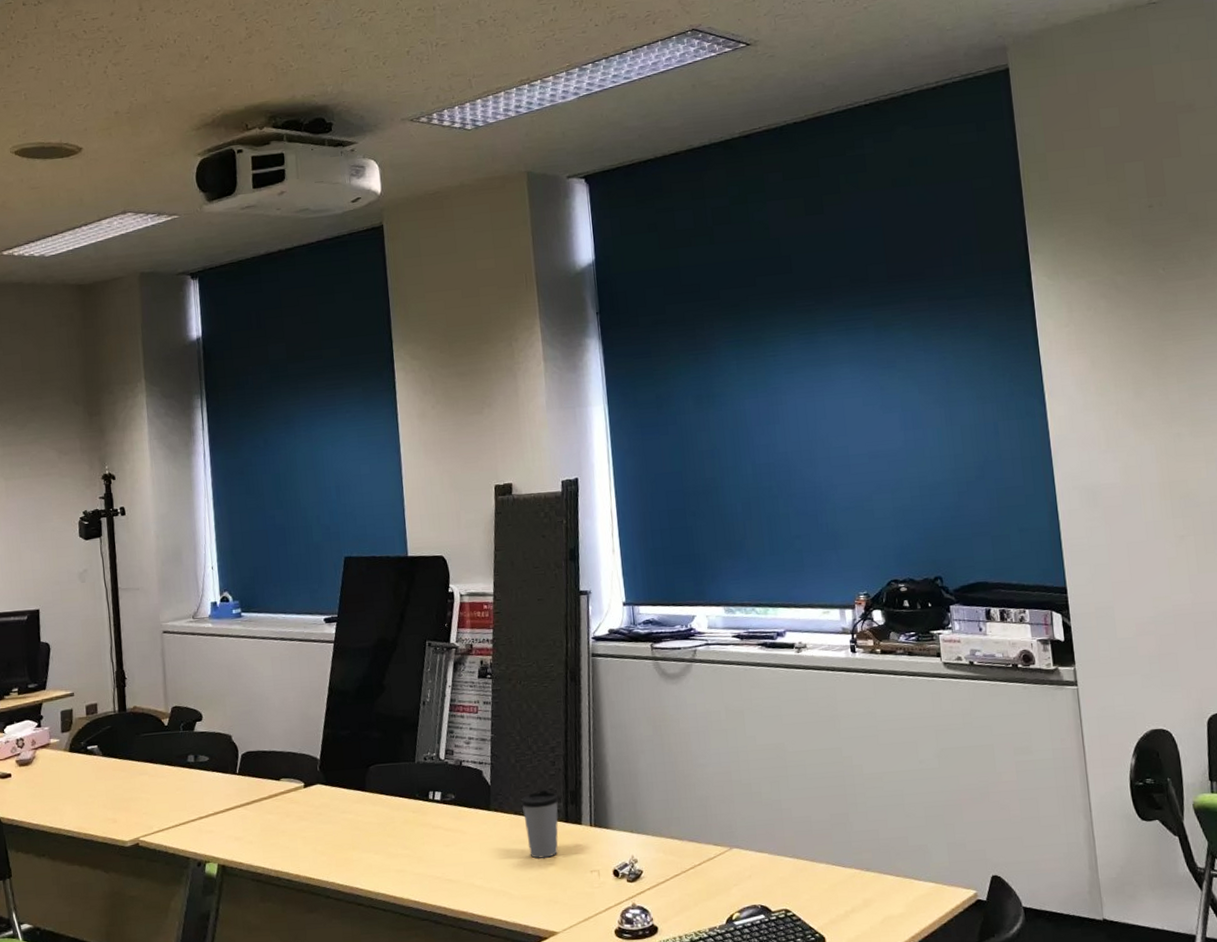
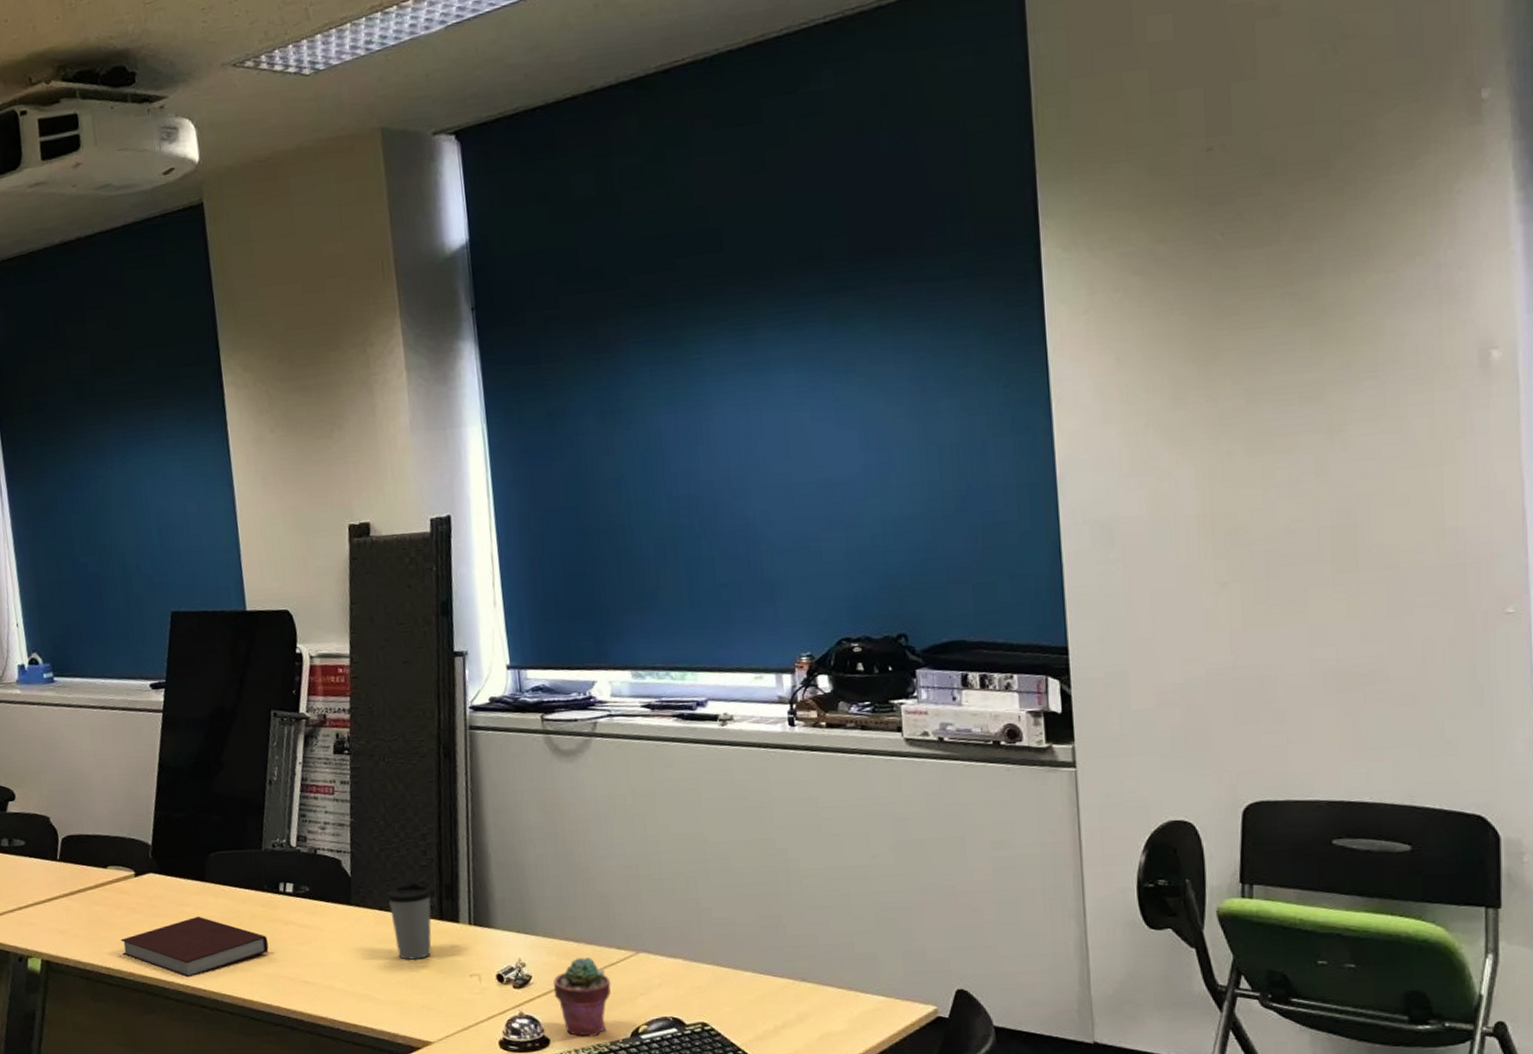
notebook: none [289,822,418,878] -> present [120,916,269,978]
potted succulent: none [660,853,709,925] -> present [553,957,611,1038]

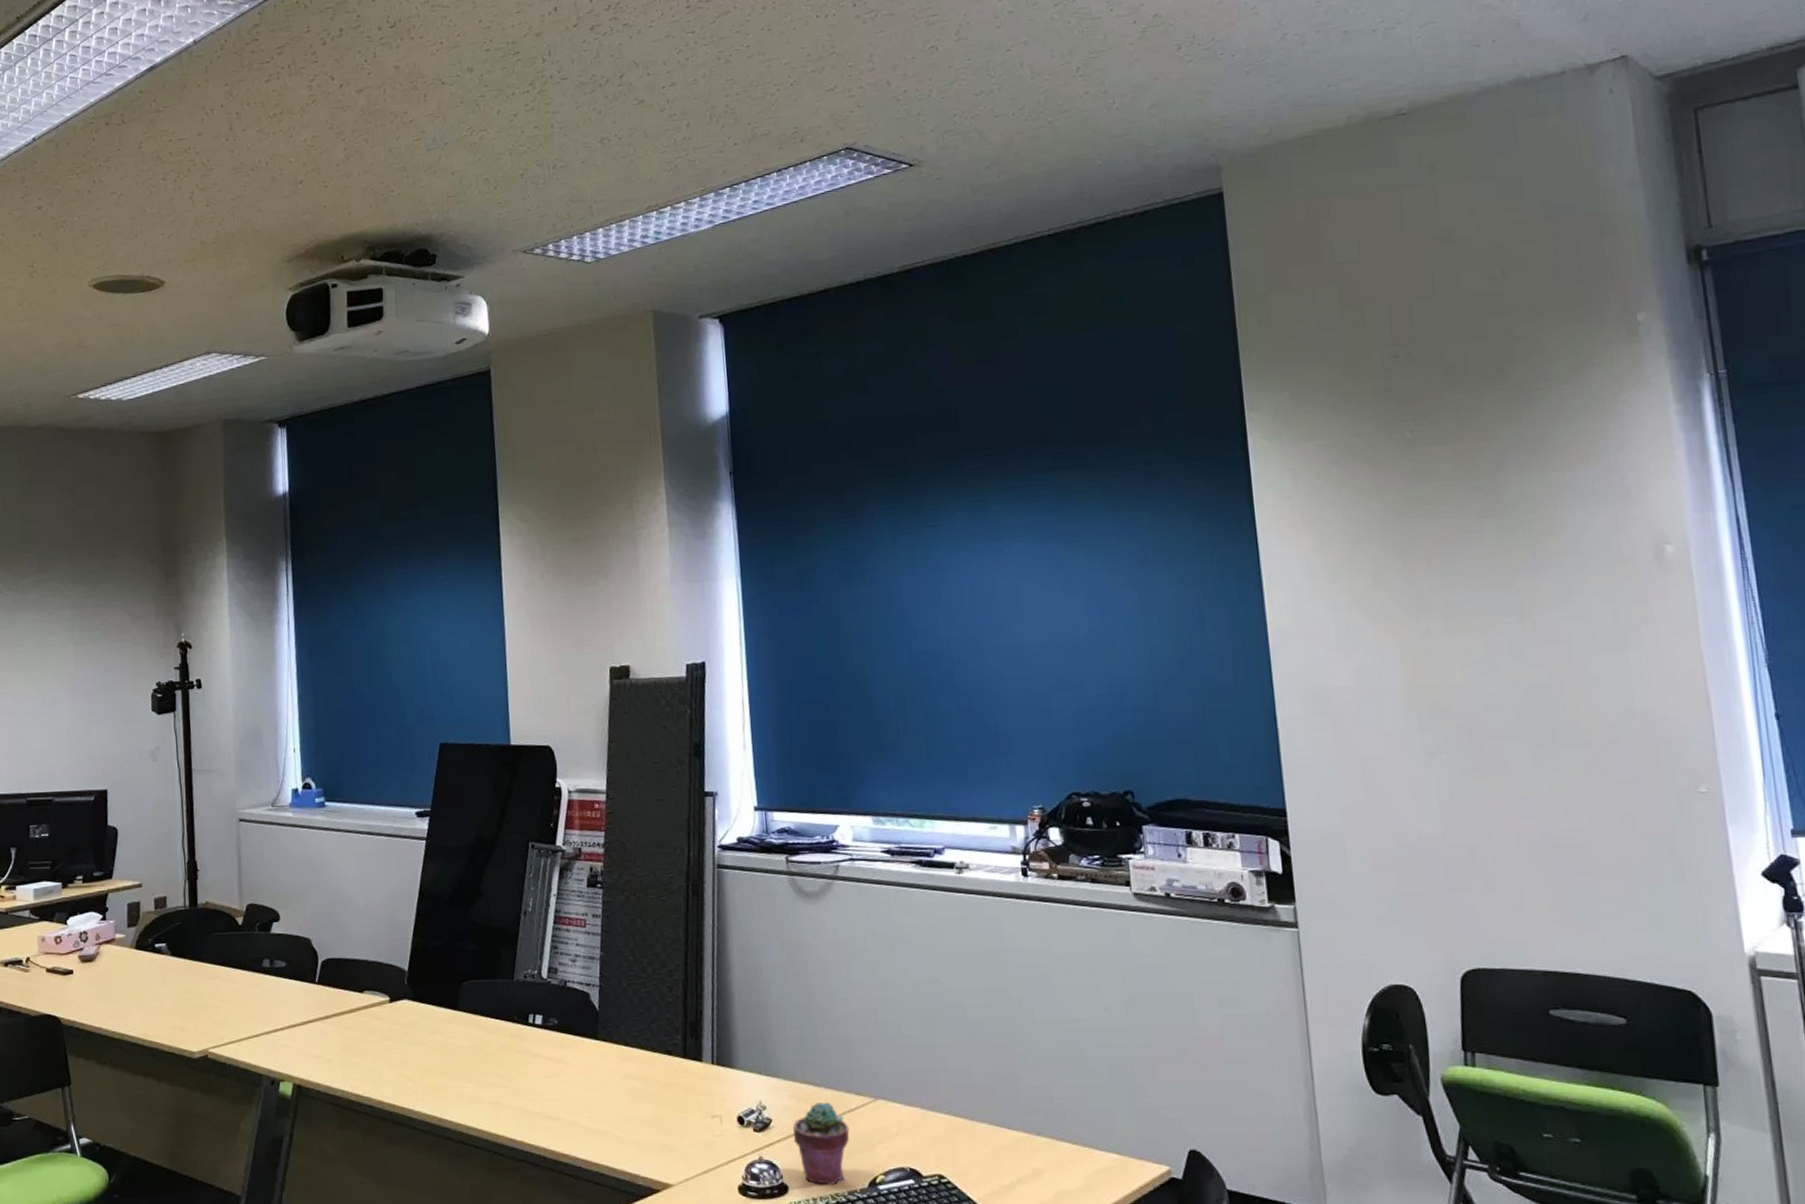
notebook: present [120,916,269,978] -> none [371,1045,516,1108]
coffee cup: present [387,882,432,960] -> none [633,1018,676,1098]

